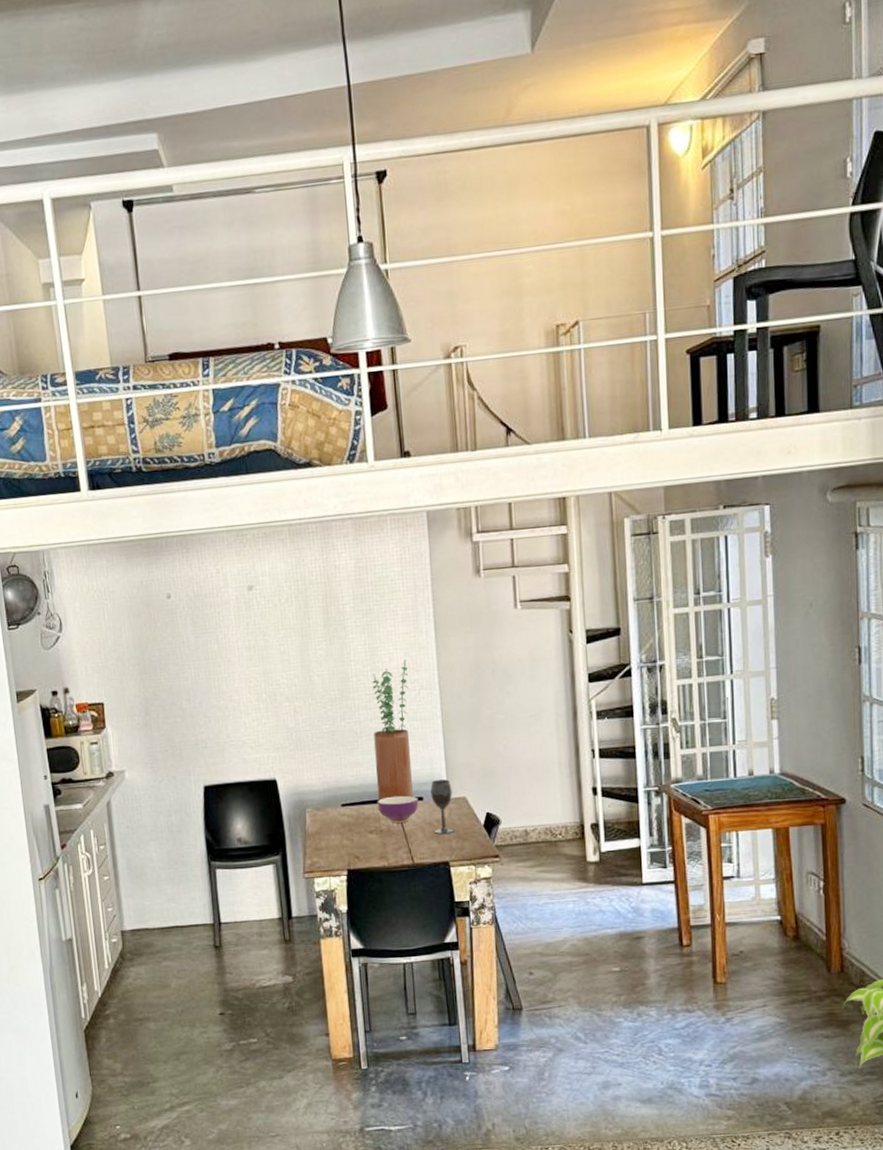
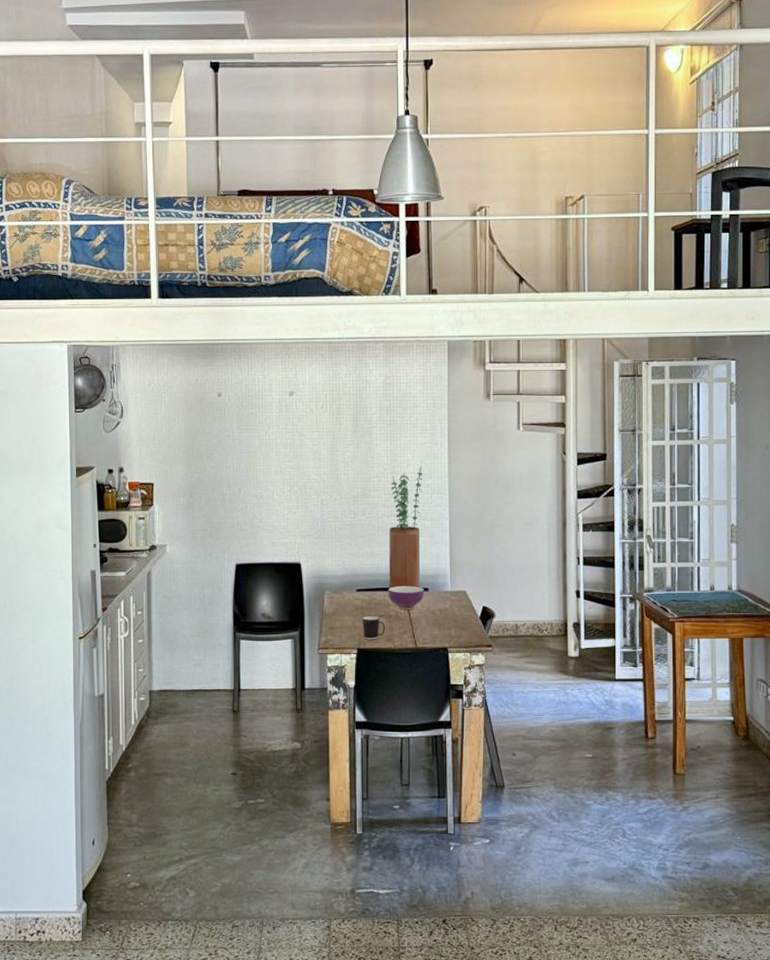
mug: none [350,832,377,859] -> present [362,615,385,640]
wine glass: present [430,779,454,835] -> none [435,574,455,623]

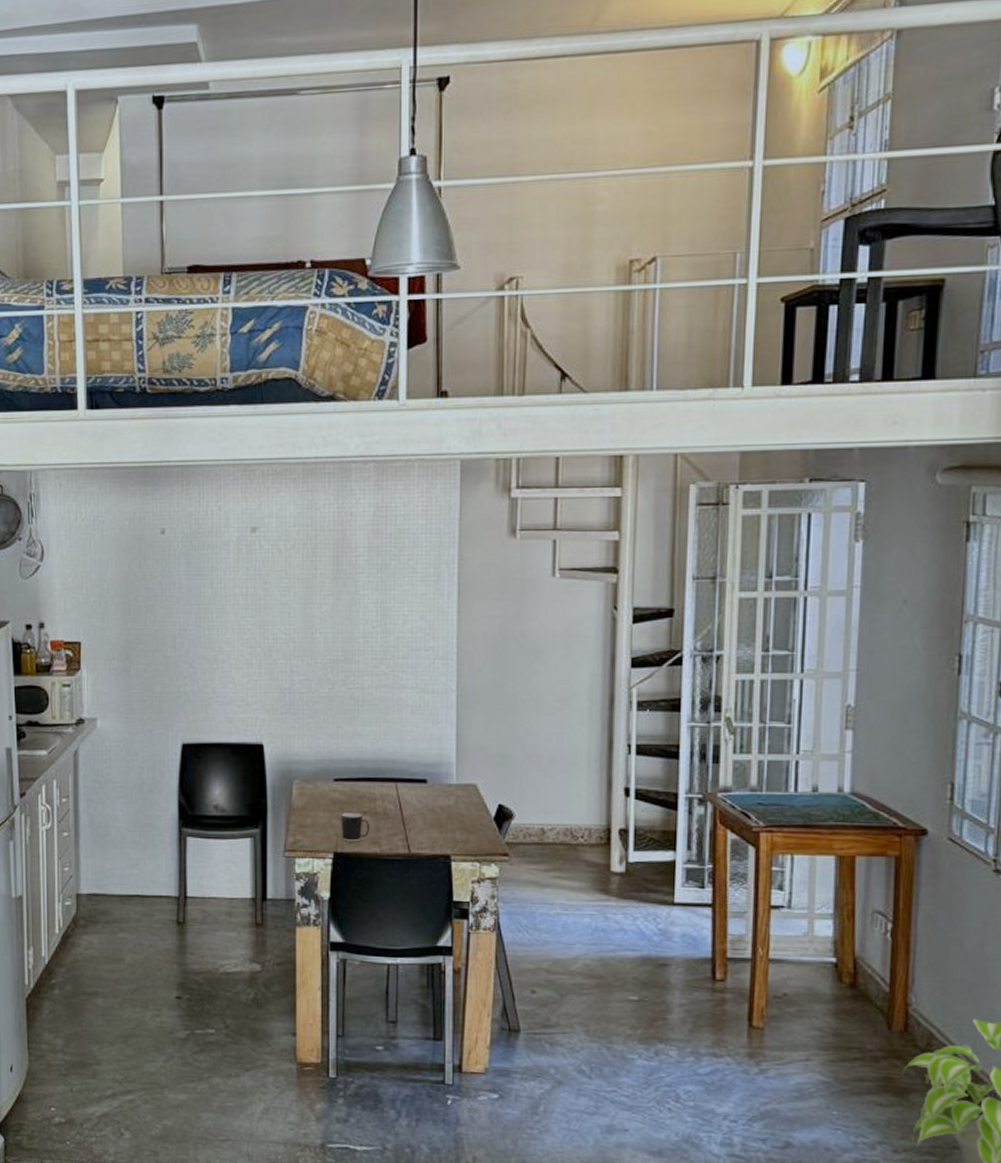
vase: present [388,466,423,589] -> none [375,624,424,779]
bowl: present [388,585,424,610] -> none [374,775,422,806]

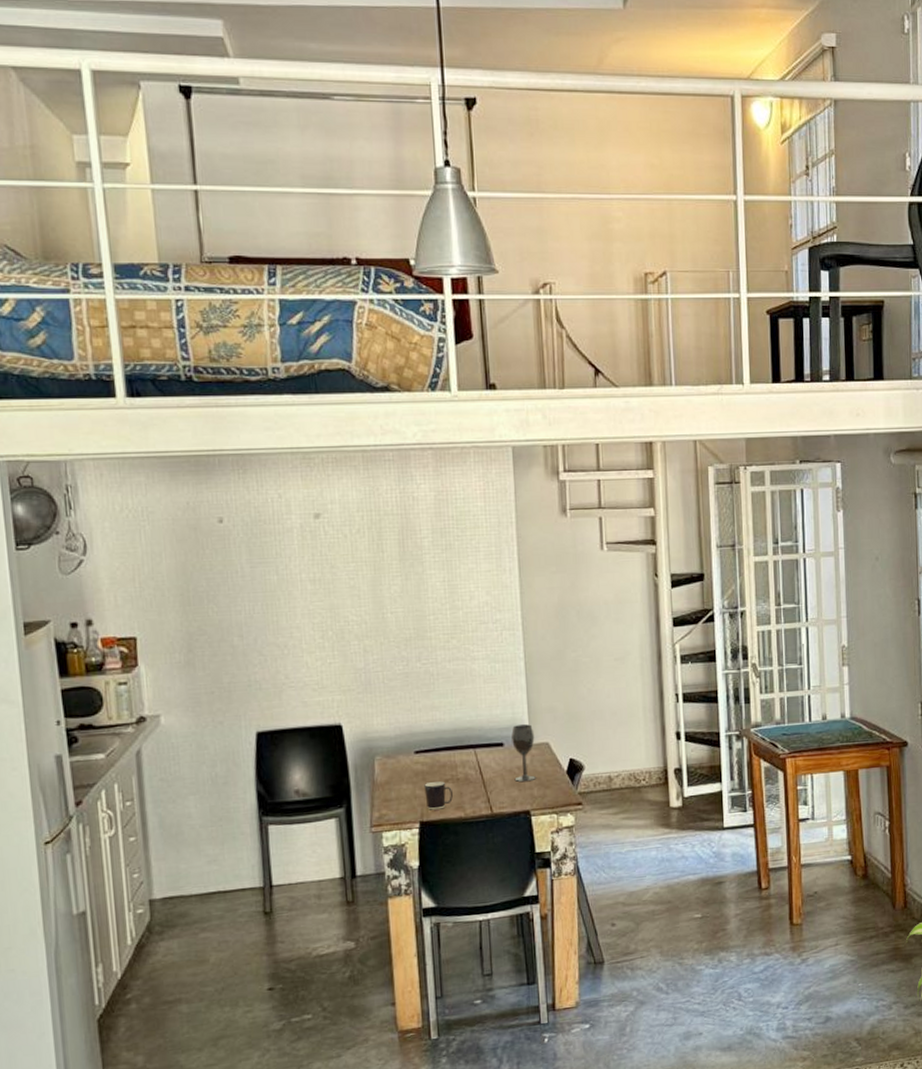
wine glass: none [436,762,462,824] -> present [511,724,536,782]

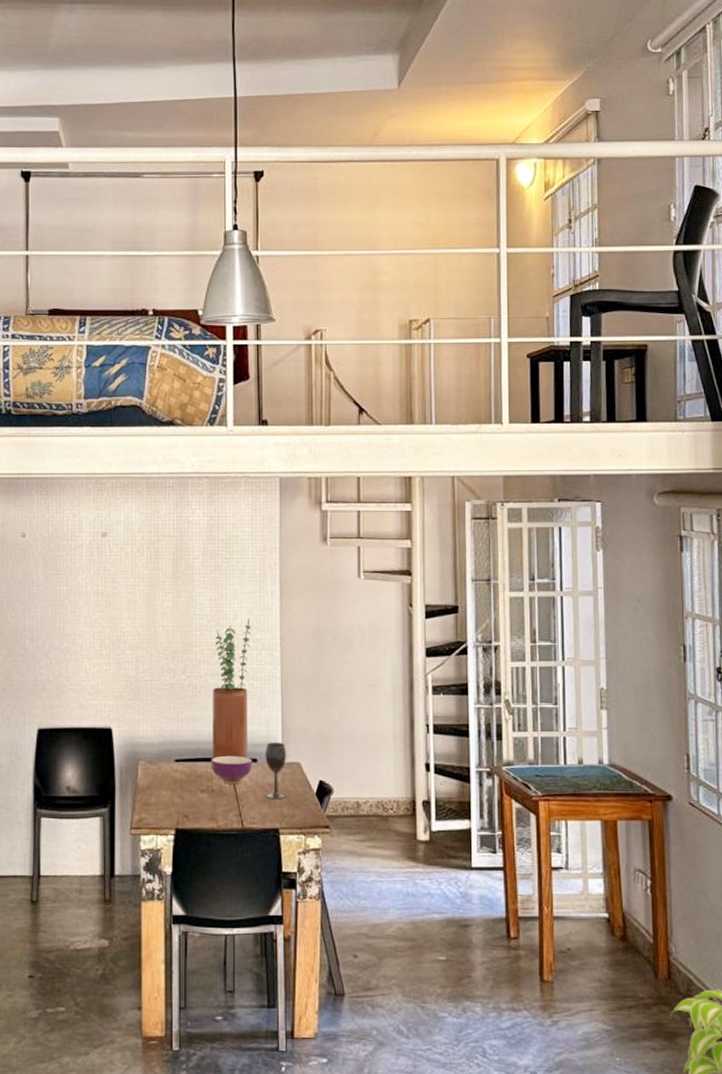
mug: present [424,781,453,810] -> none [181,790,207,819]
vase: none [451,598,493,747] -> present [212,618,252,759]
bowl: none [453,741,499,771] -> present [211,755,253,784]

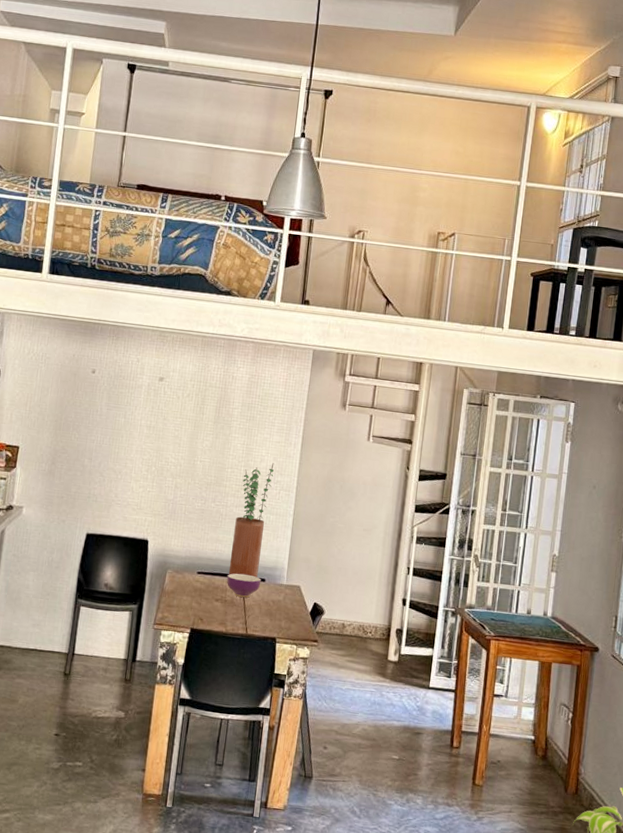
wine glass: present [265,743,287,800] -> none [268,567,291,615]

